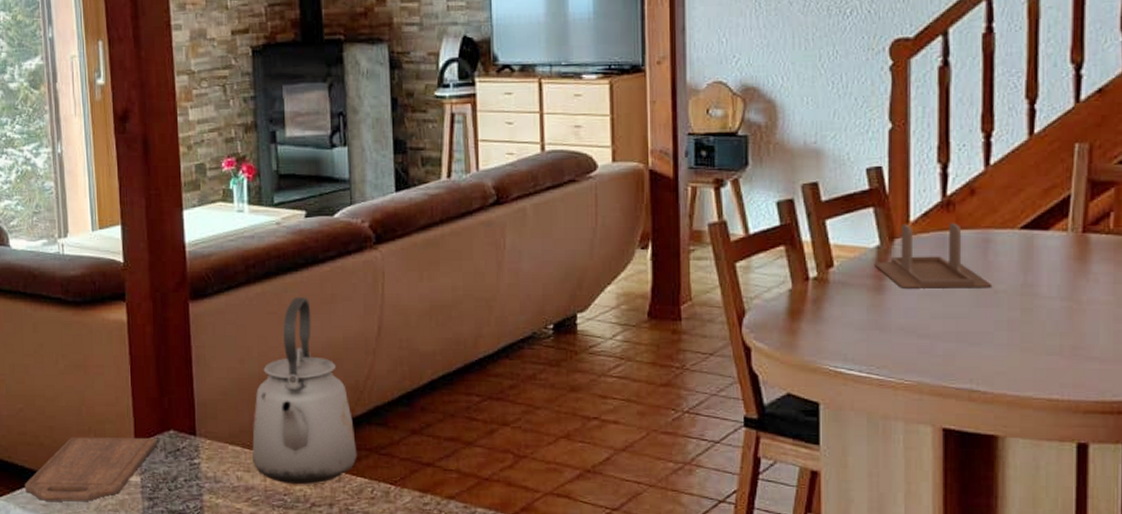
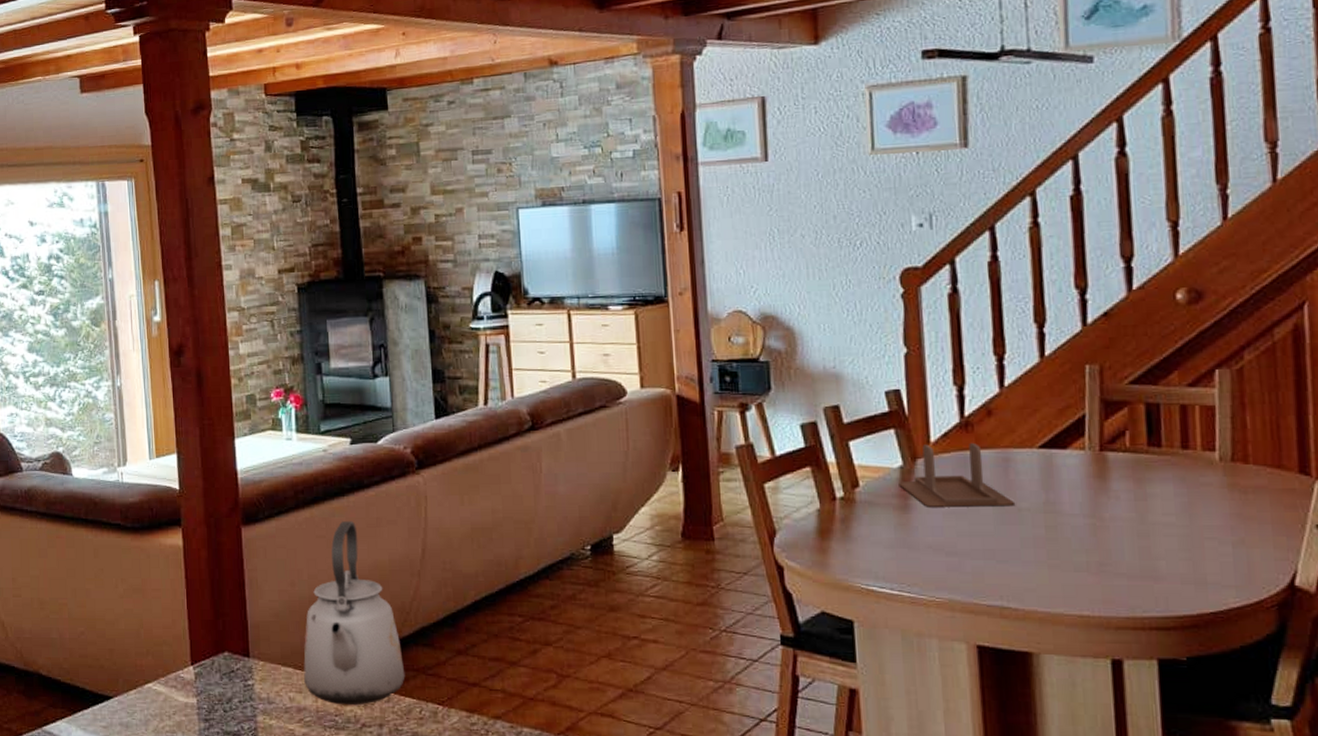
cutting board: present [24,437,157,502] -> none [85,659,212,724]

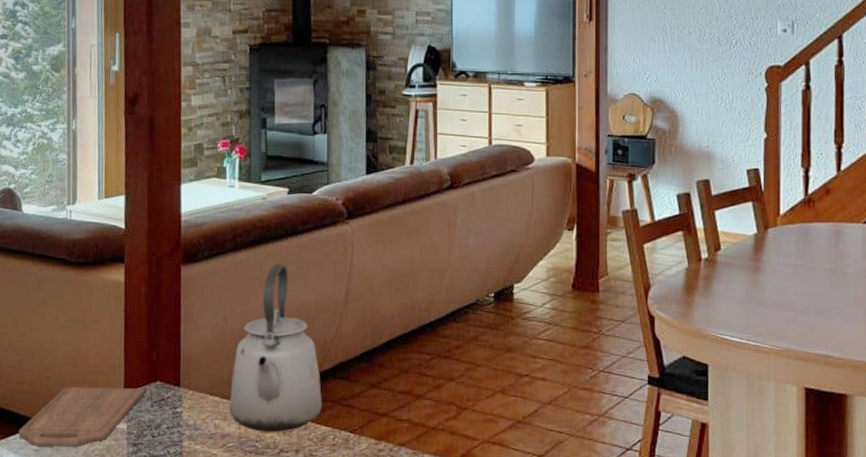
cutting board: none [85,659,212,724] -> present [18,386,144,447]
napkin holder: present [899,442,1014,507] -> none [752,216,842,271]

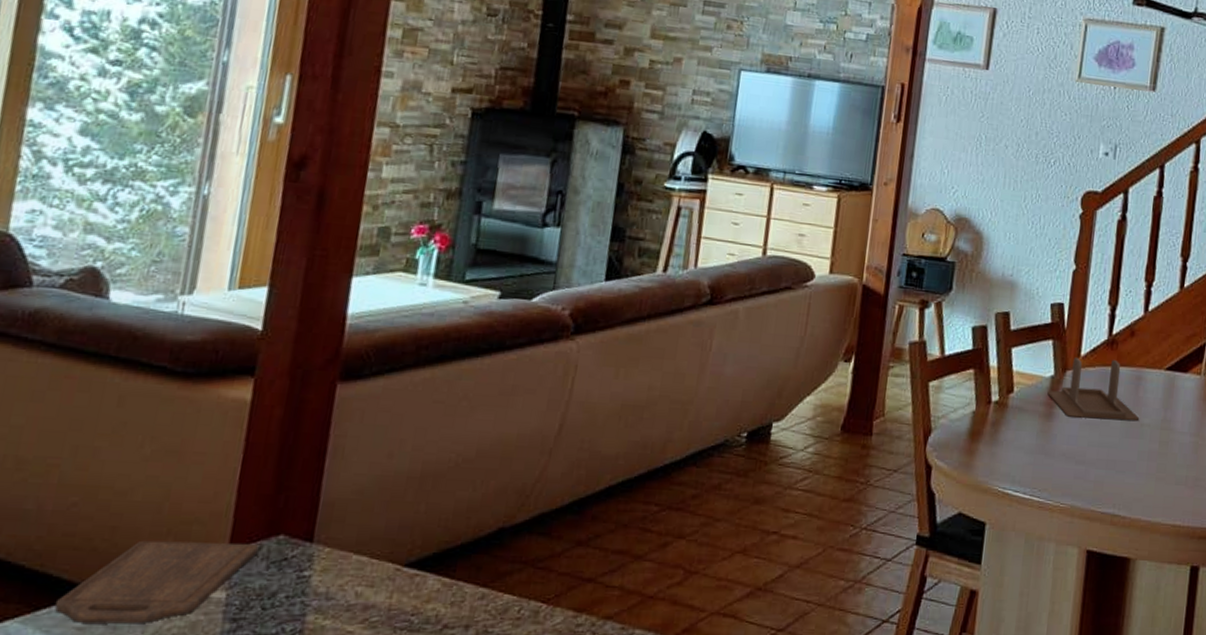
kettle: present [230,264,323,433] -> none [379,386,512,603]
napkin holder: none [752,216,842,271] -> present [1047,357,1139,420]

